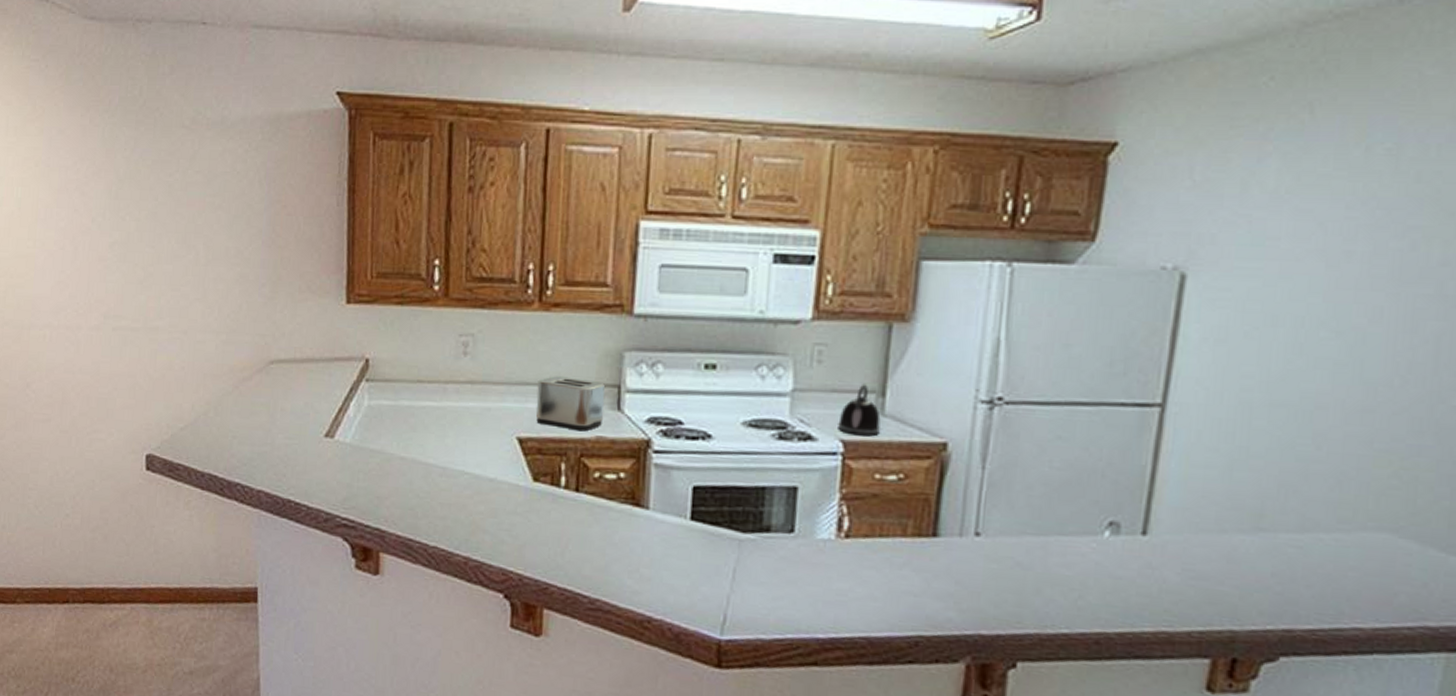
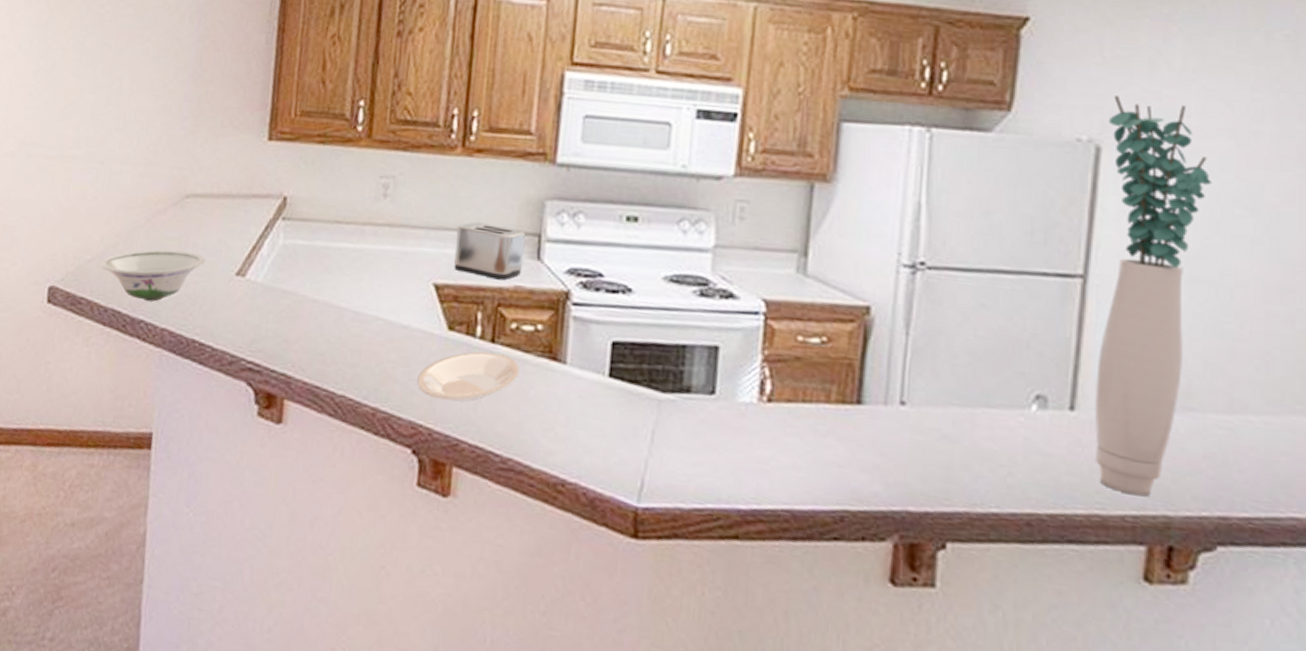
bowl: none [192,415,294,465] -> present [99,250,206,302]
plate: none [505,500,604,549] -> present [416,351,520,402]
kettle: present [838,384,881,437] -> none [760,242,804,297]
vase: none [1165,221,1299,614] -> present [1095,96,1212,497]

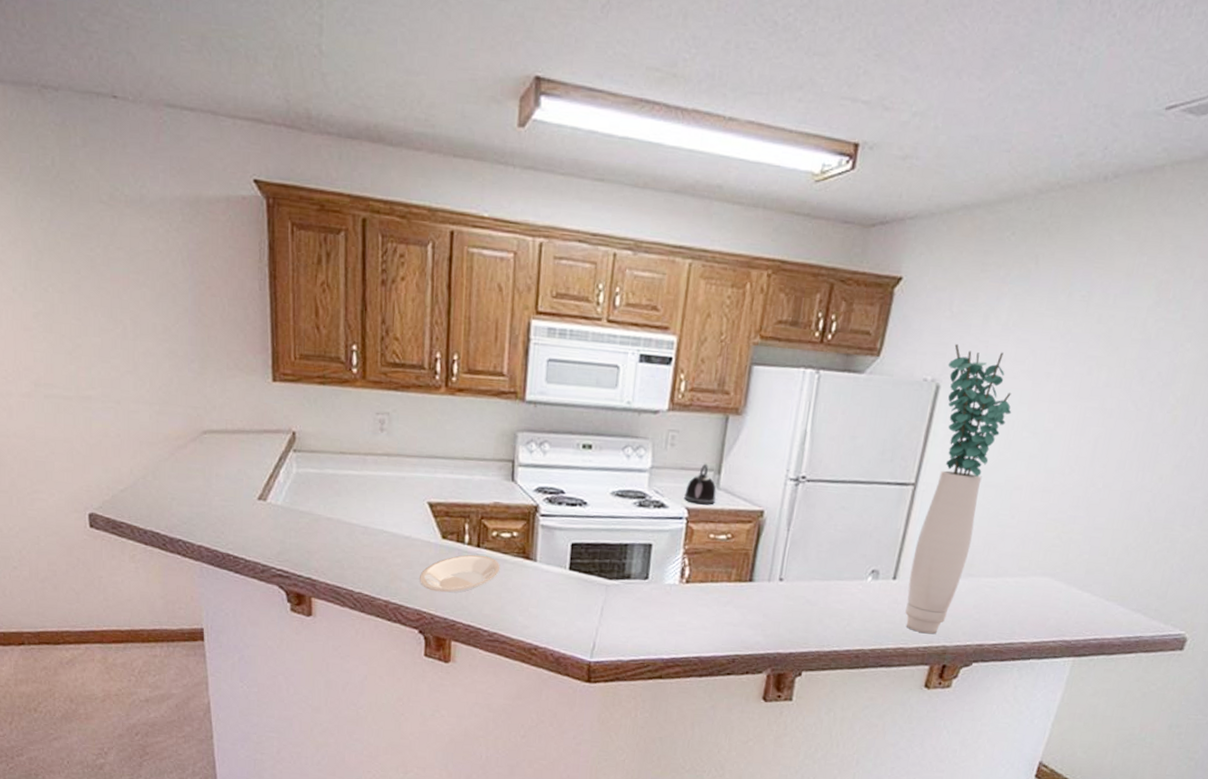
bowl: present [99,250,206,302] -> none [133,479,229,524]
toaster: present [453,222,526,280] -> none [443,451,502,498]
kettle: none [760,242,804,297] -> present [684,463,717,505]

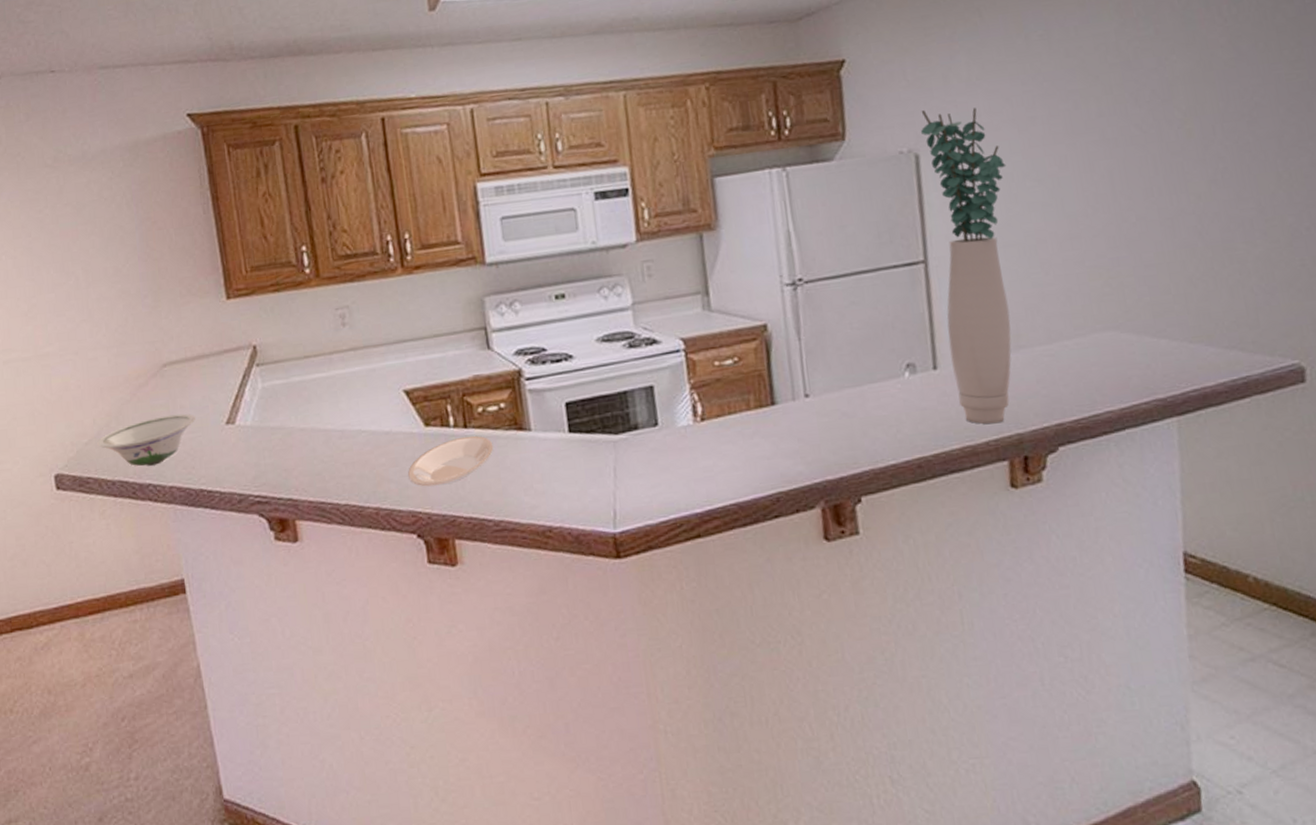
bowl: none [133,479,229,524] -> present [97,413,195,467]
kettle: present [684,463,717,505] -> none [675,287,712,333]

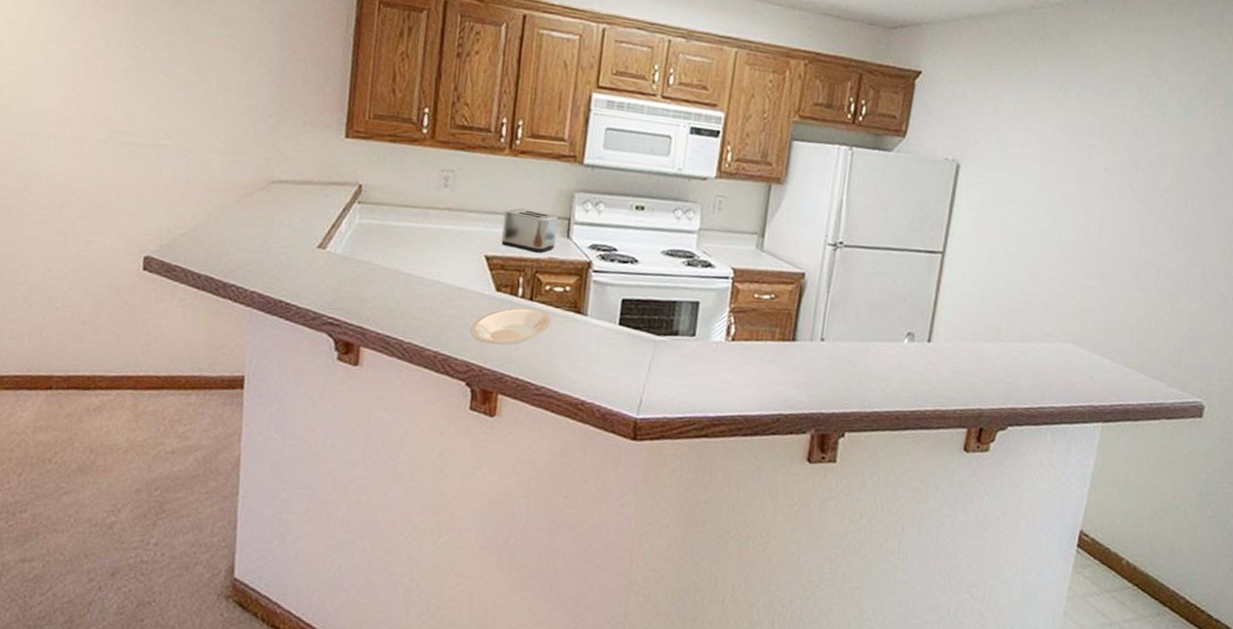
bowl: present [97,413,195,467] -> none [192,226,291,269]
toaster: none [413,327,477,375] -> present [501,208,559,253]
vase: present [920,107,1012,425] -> none [941,129,1025,397]

